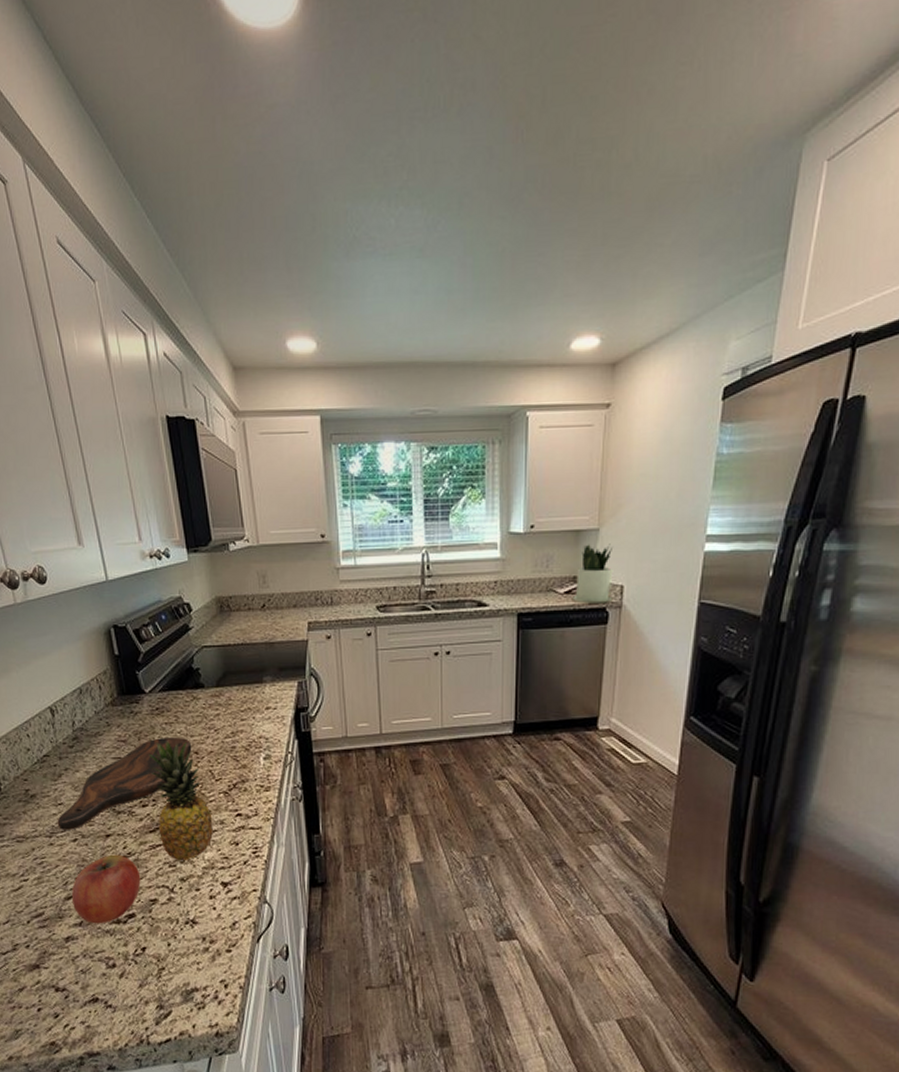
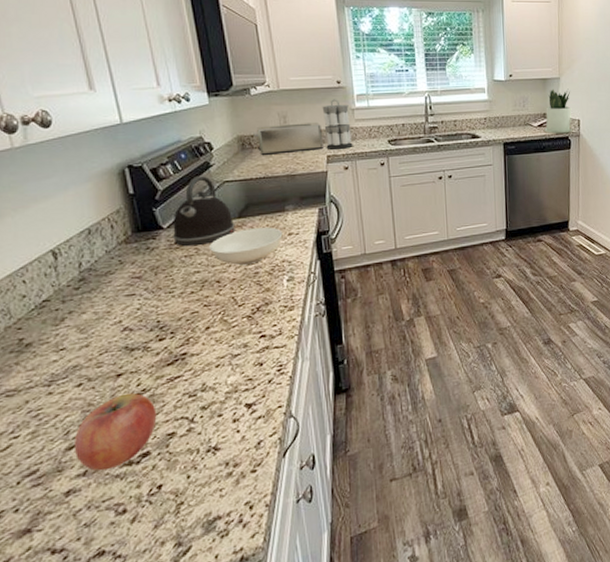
cutting board: present [57,736,192,830] -> none [58,268,214,376]
fruit: present [148,741,213,861] -> none [166,273,236,390]
kettle: none [154,638,213,712] -> present [173,175,235,246]
bowl: none [187,698,260,738] -> present [208,227,283,266]
toaster: none [233,584,304,620] -> present [255,123,323,156]
spice rack: none [304,556,337,615] -> present [322,99,353,149]

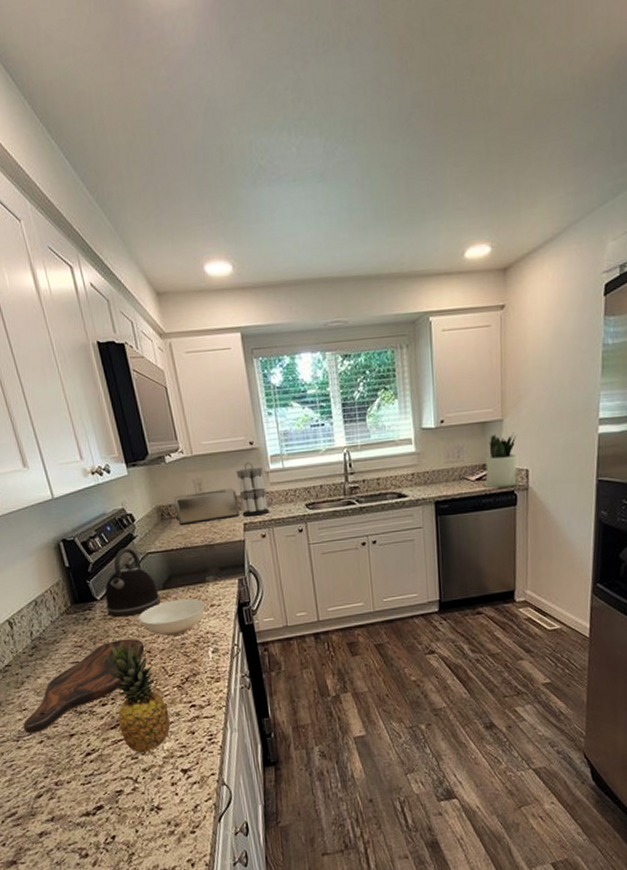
cutting board: none [58,268,214,376] -> present [23,638,145,733]
fruit: present [73,392,157,471] -> none [41,752,106,818]
fruit: none [166,273,236,390] -> present [104,643,170,754]

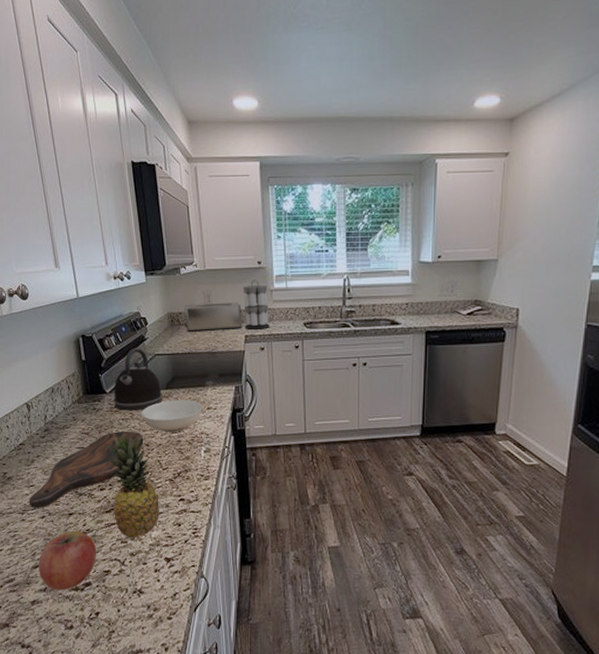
fruit: none [41,752,106,818] -> present [38,530,97,591]
planter: present [484,433,520,489] -> none [474,272,510,324]

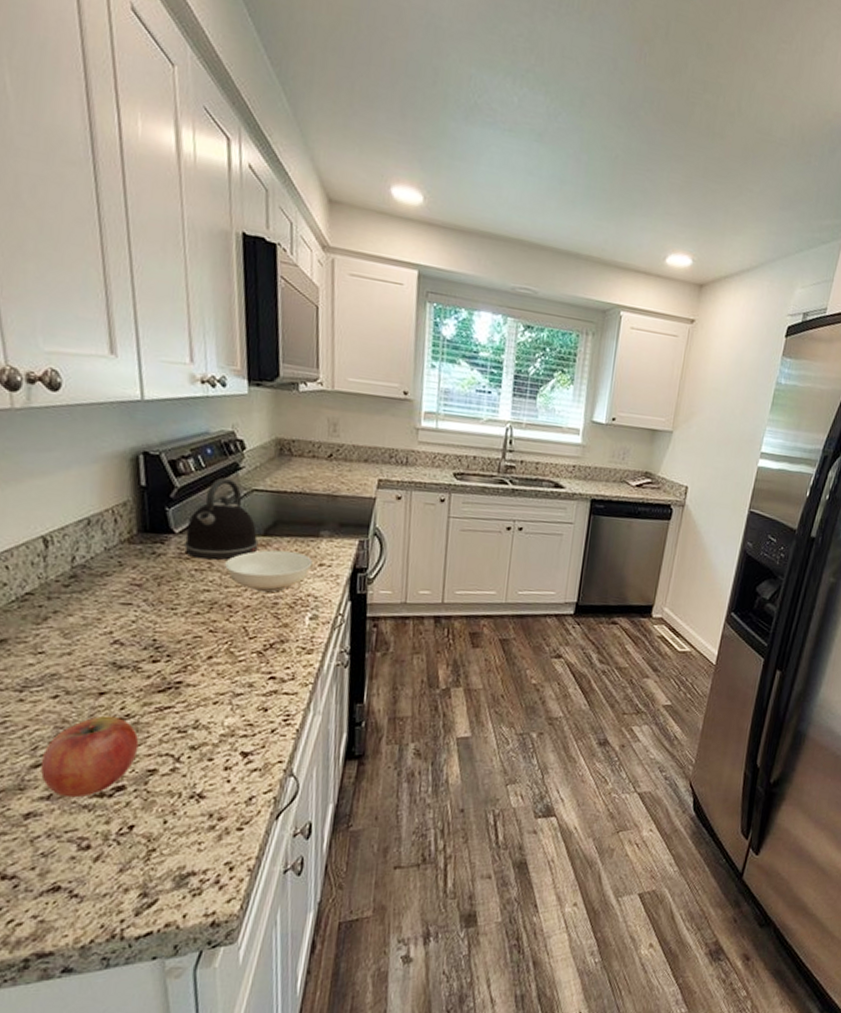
cutting board: present [29,431,144,508] -> none [33,585,225,685]
fruit: present [107,434,159,538] -> none [168,588,240,727]
toaster: present [182,303,242,333] -> none [296,431,377,471]
spice rack: present [243,279,270,329] -> none [379,412,413,475]

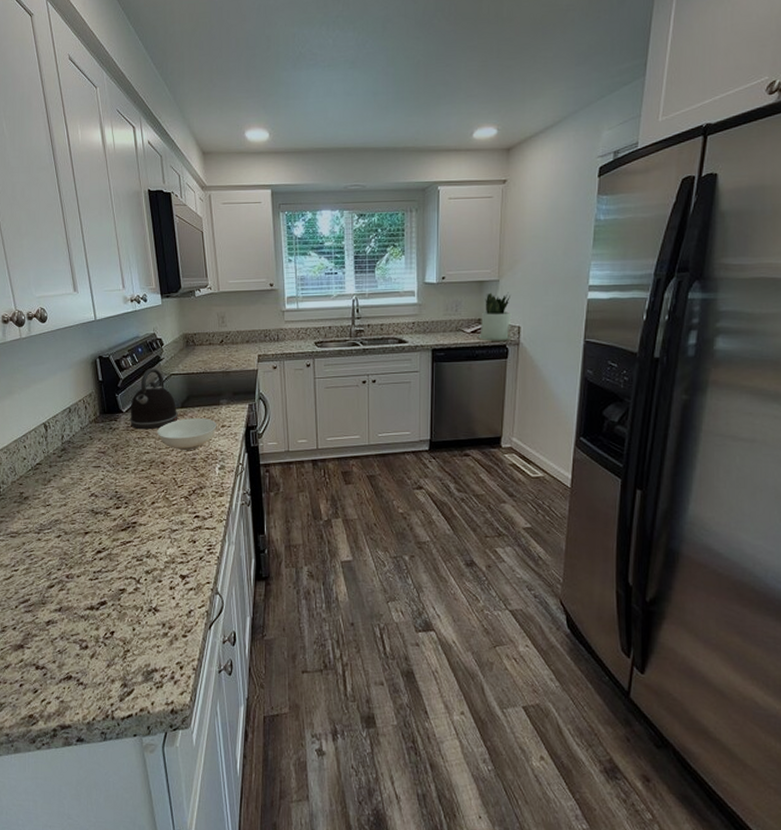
fruit: present [40,715,139,798] -> none [53,549,112,610]
planter: none [643,444,682,501] -> present [478,292,512,341]

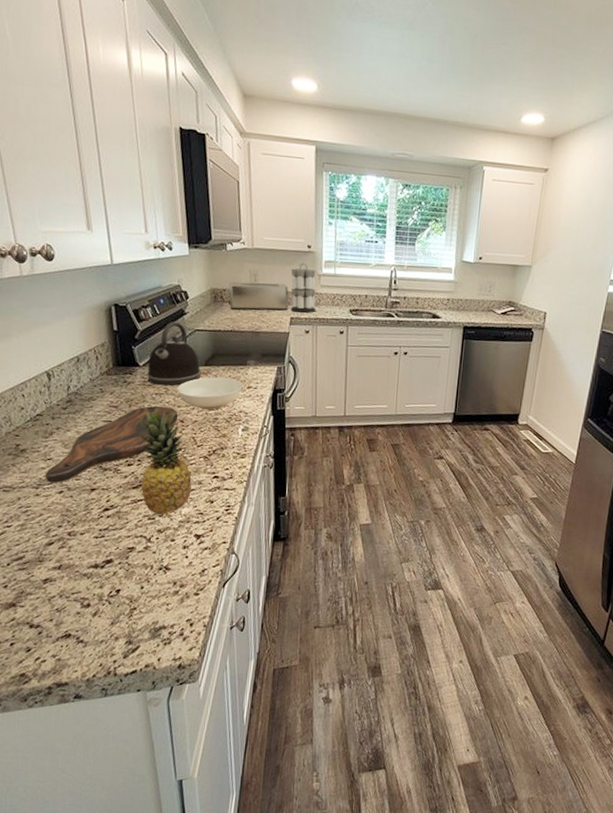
cutting board: none [45,449,160,528] -> present [45,406,179,483]
fruit: none [123,452,174,556] -> present [137,408,192,515]
toaster: none [197,323,255,353] -> present [226,281,289,311]
spice rack: none [255,301,282,349] -> present [291,263,316,313]
planter: present [478,292,512,341] -> none [507,277,540,325]

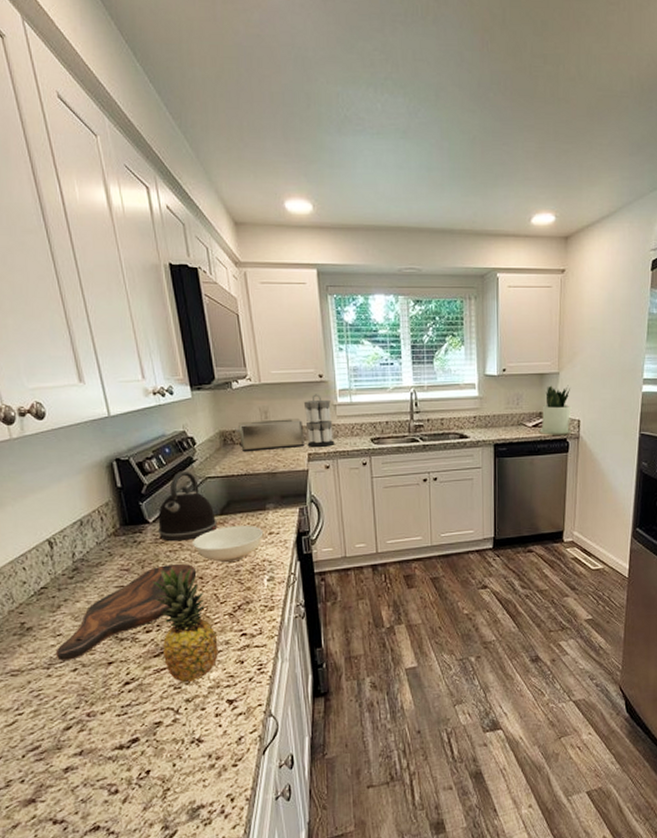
planter: none [507,277,540,325] -> present [540,385,572,435]

